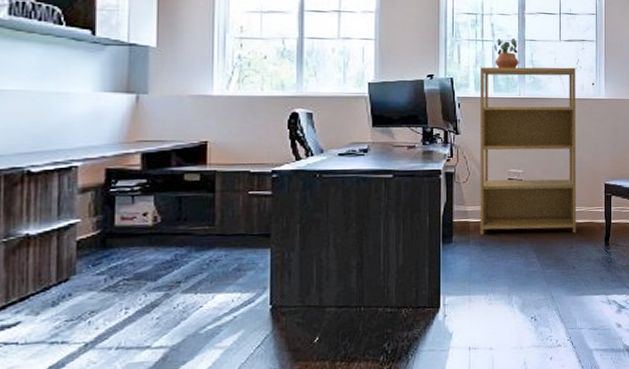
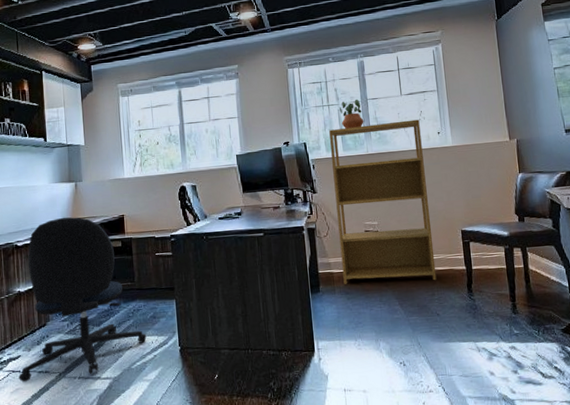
office chair: none [14,138,226,358] -> present [18,217,147,382]

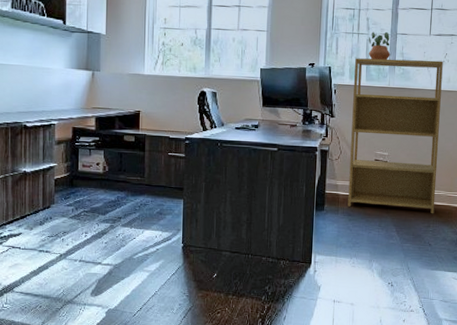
office chair: present [18,217,147,382] -> none [18,104,151,259]

